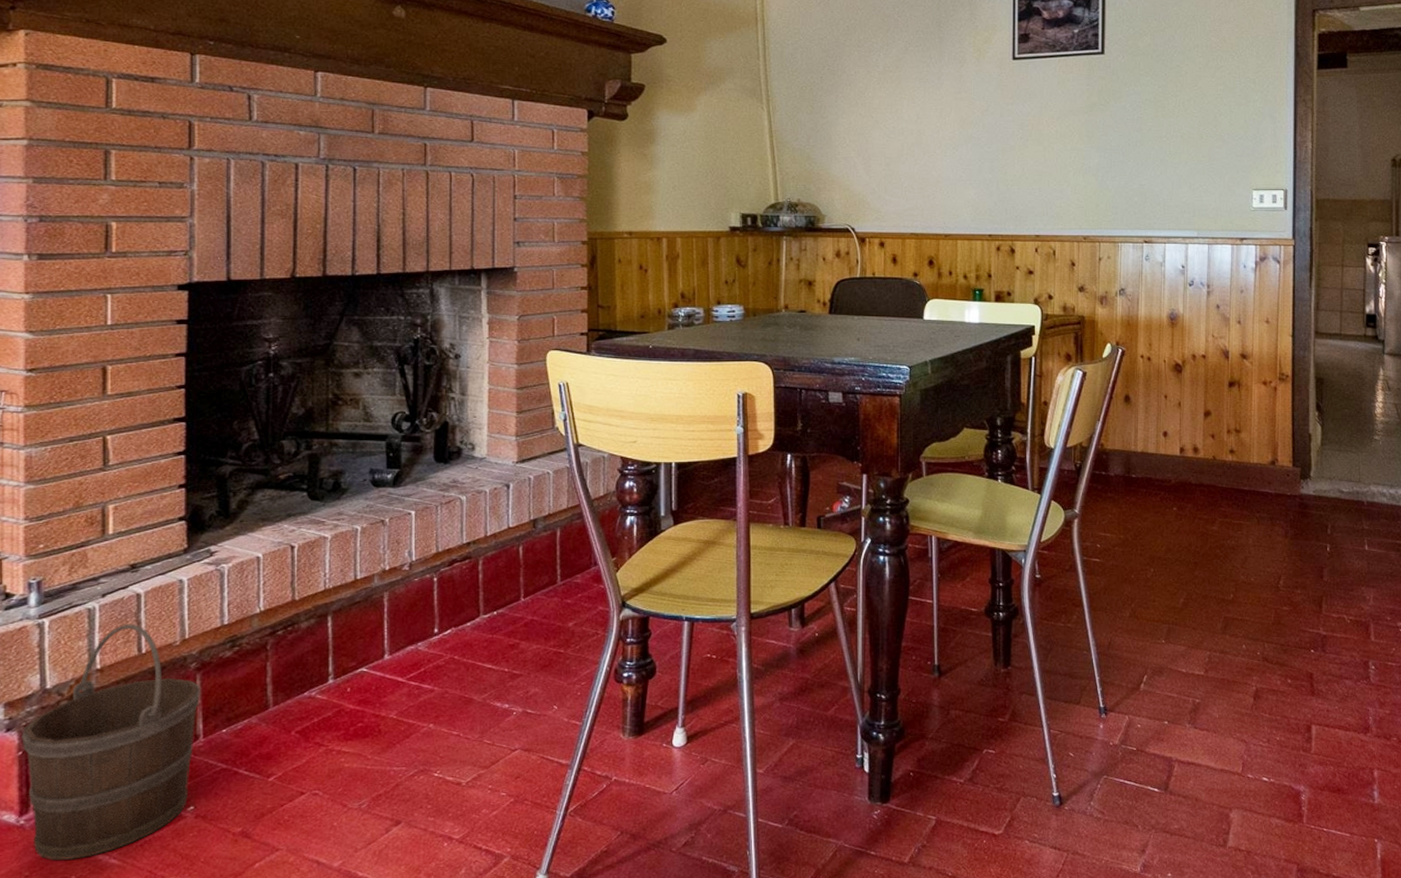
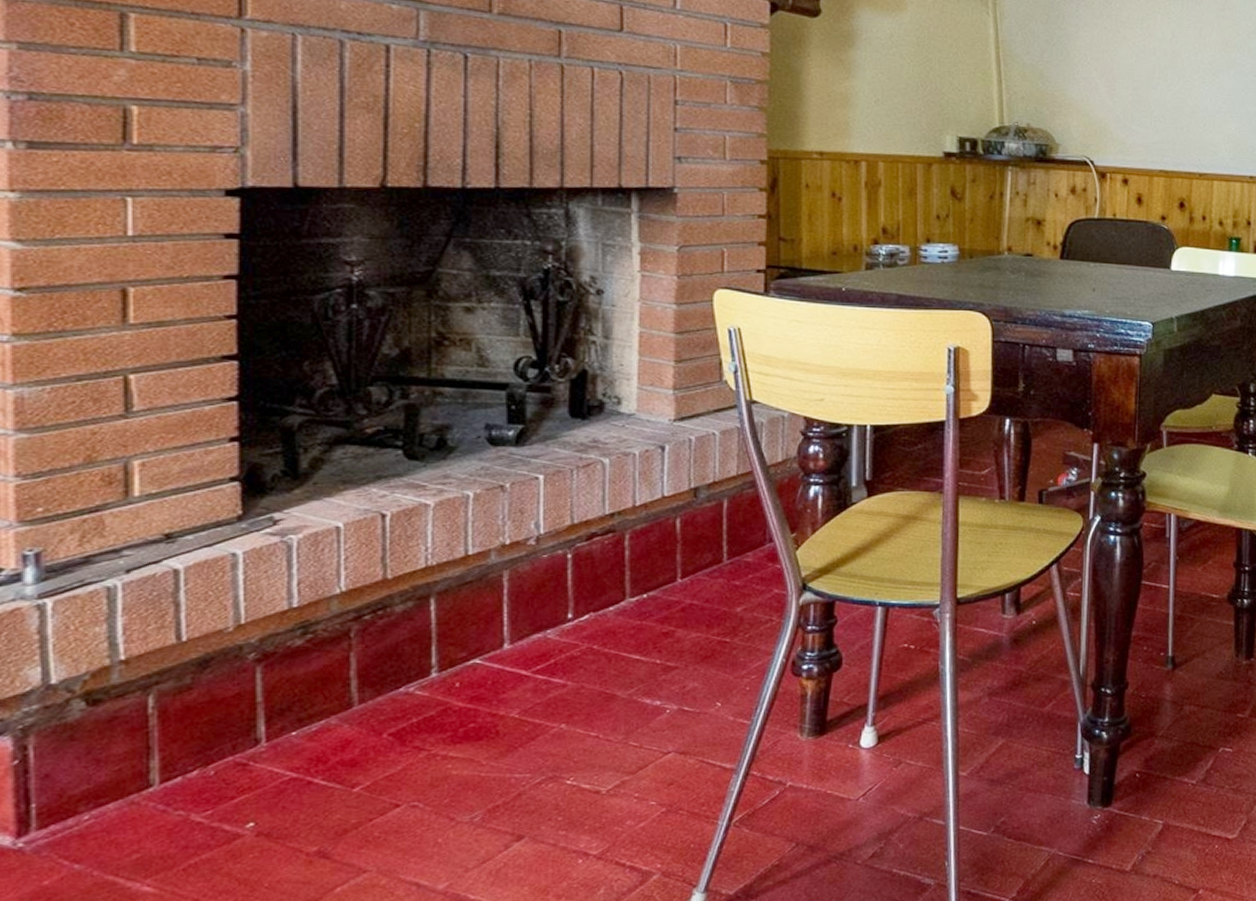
bucket: present [22,623,200,861] -> none [17,605,261,890]

